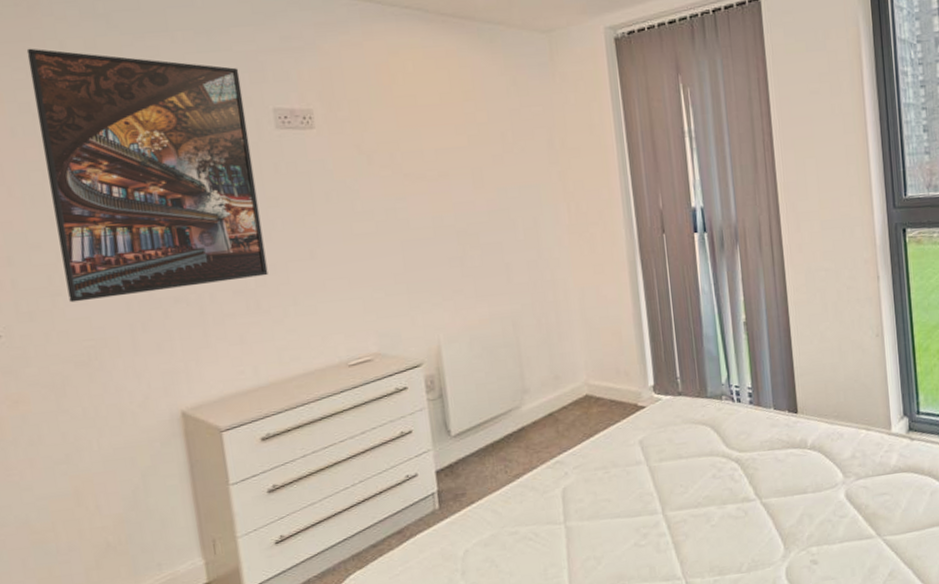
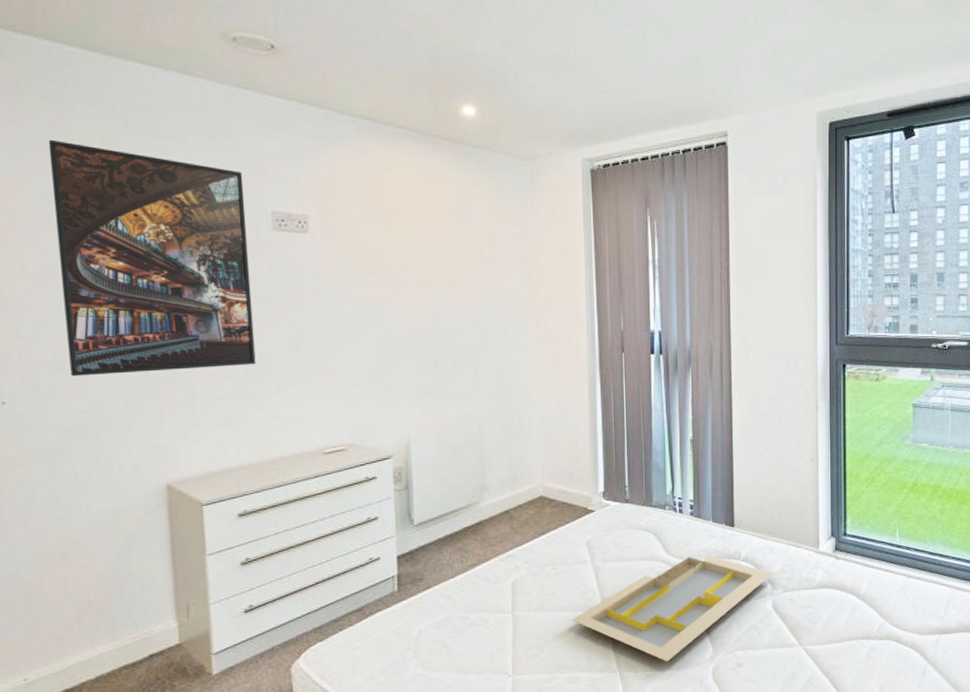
serving tray: none [629,446,844,565] -> present [572,556,773,662]

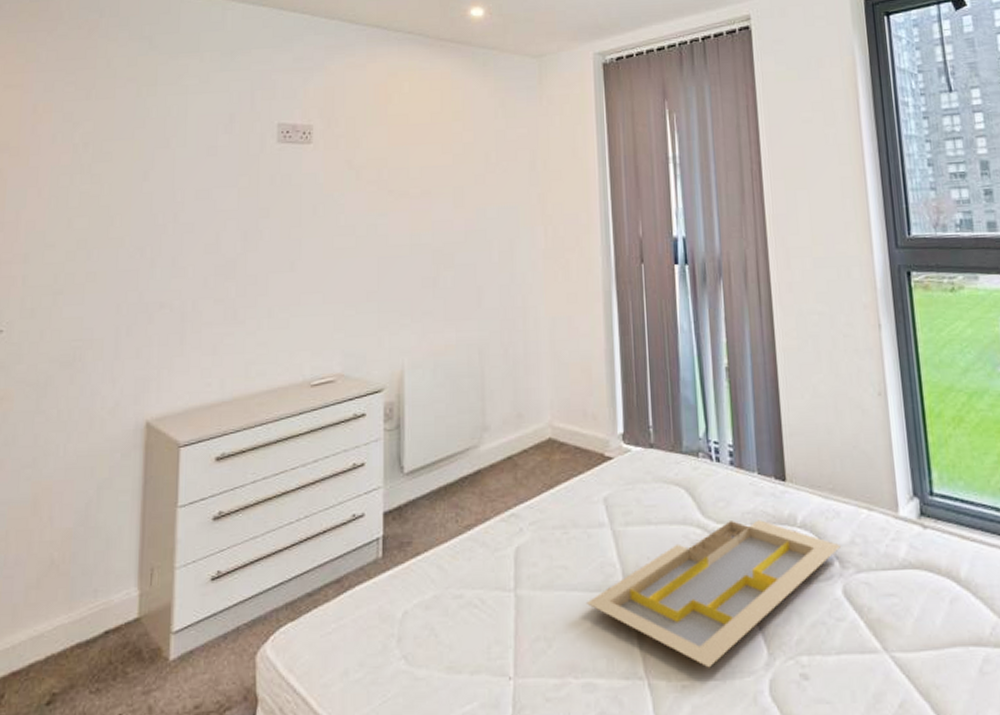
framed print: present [48,139,256,377] -> none [68,65,253,302]

